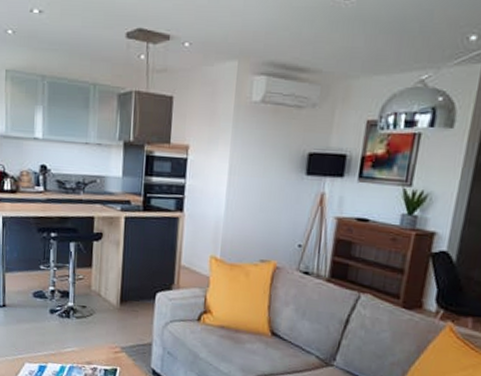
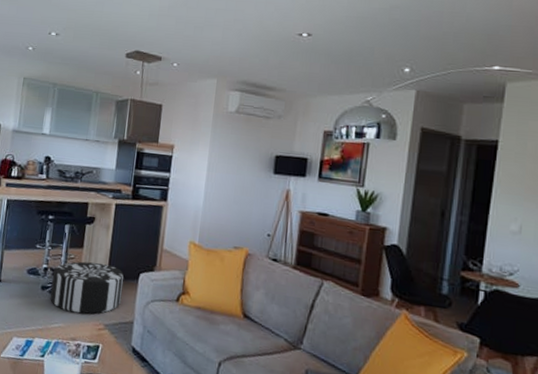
pouf: none [60,282,140,337] -> present [50,261,125,314]

